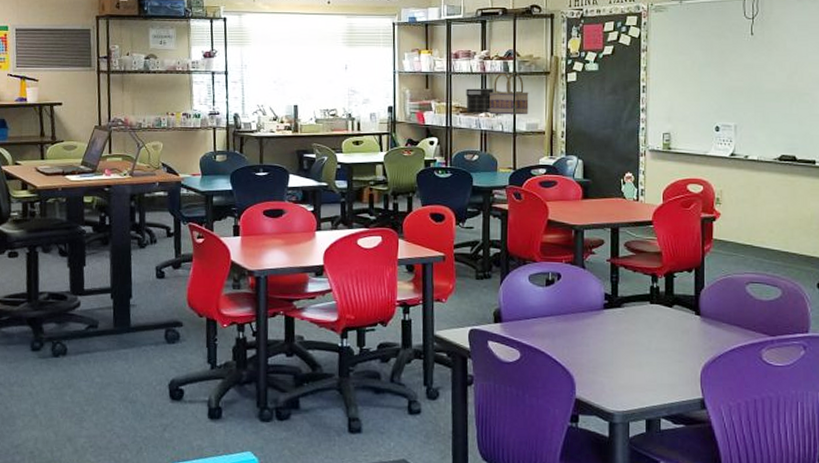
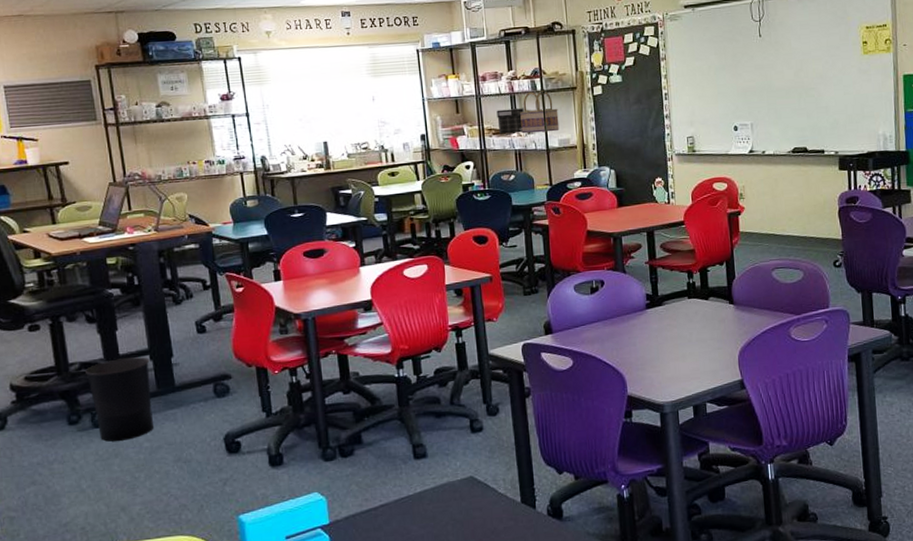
waste bin: none [52,293,111,373] -> present [85,357,155,442]

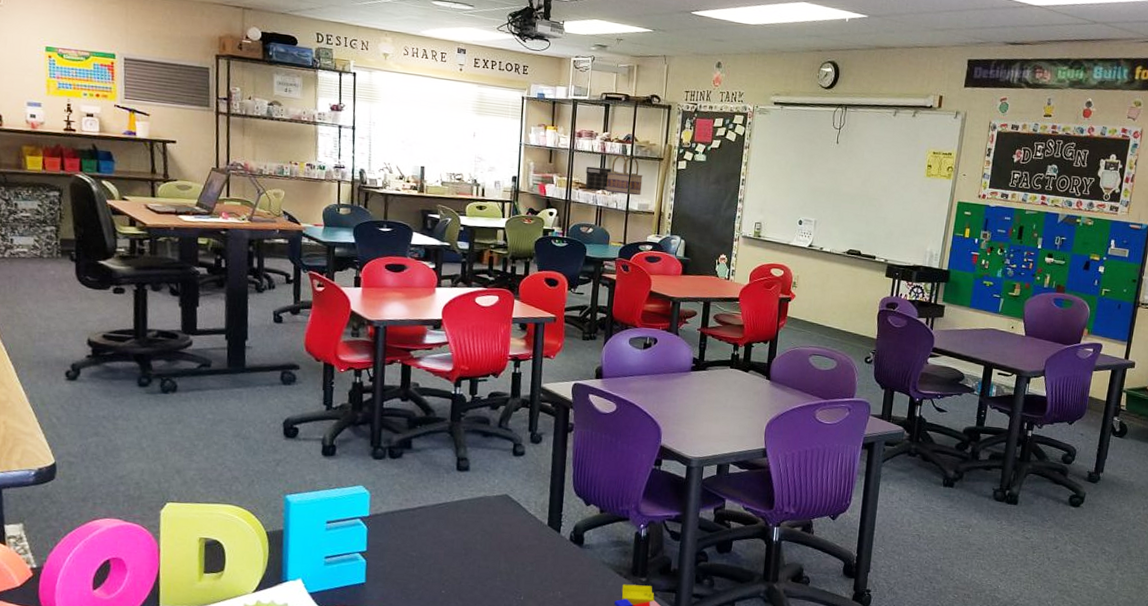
waste bin: present [85,357,155,442] -> none [162,333,225,409]

